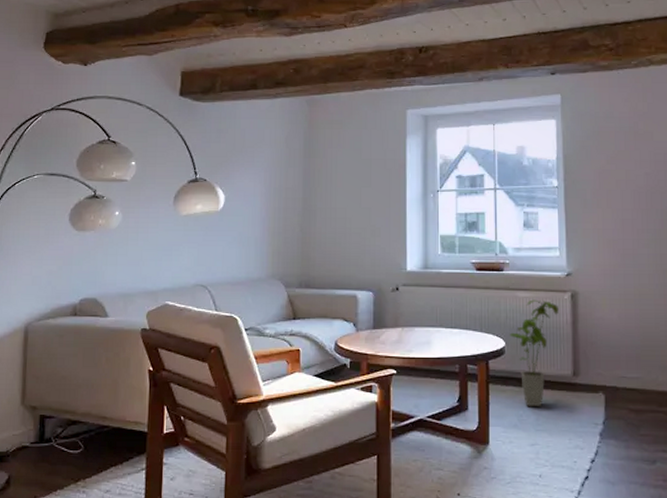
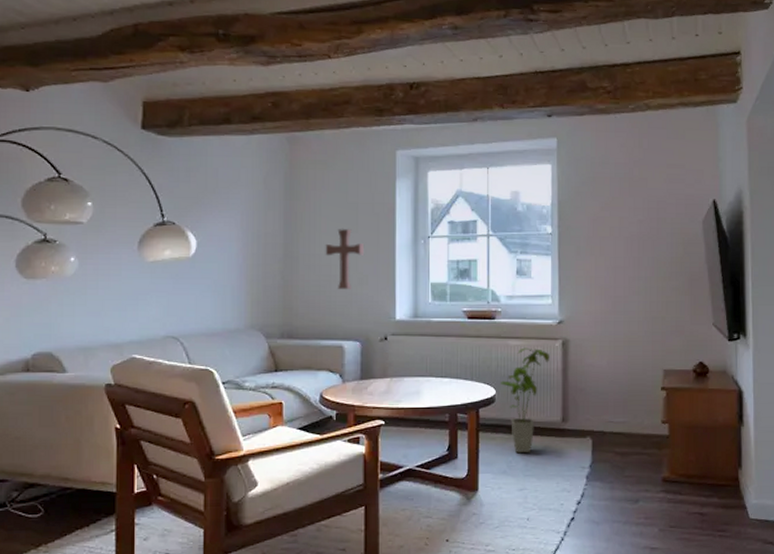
decorative cross: none [340,183,377,241] -> present [325,228,365,289]

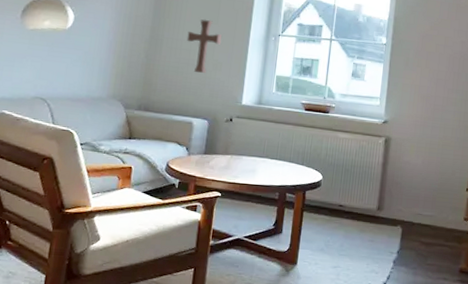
house plant: present [500,347,551,454] -> none [327,141,374,235]

